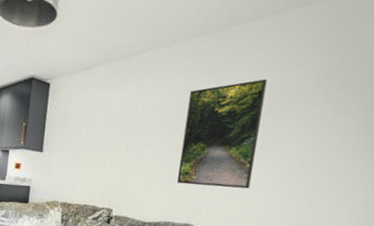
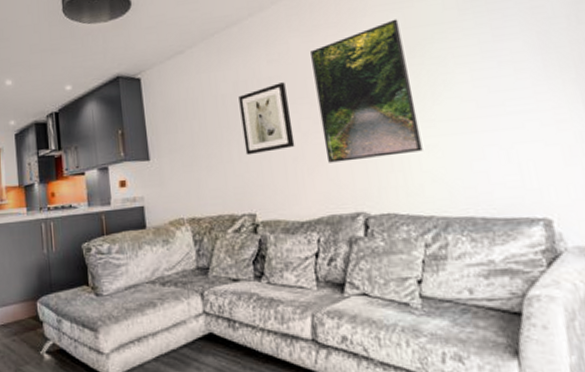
wall art: none [117,111,163,166] -> present [238,82,295,156]

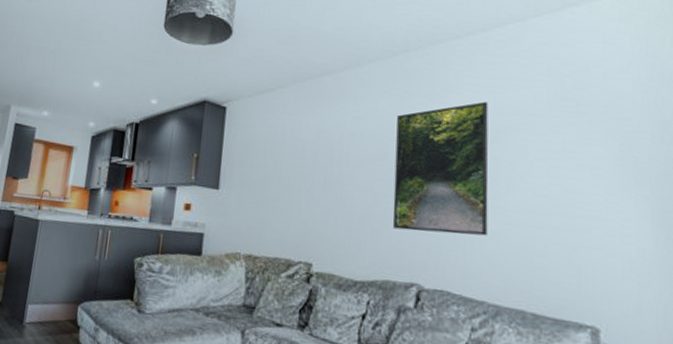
wall art: present [238,82,295,156] -> none [314,140,366,206]

